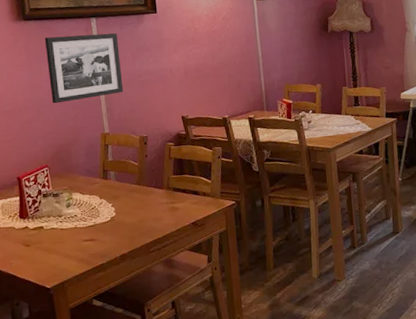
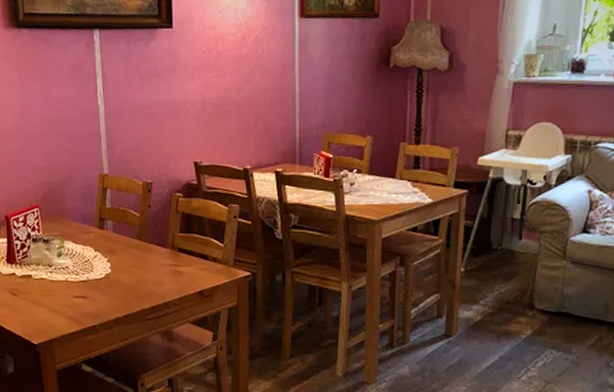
picture frame: present [44,33,124,104] -> none [39,50,128,133]

